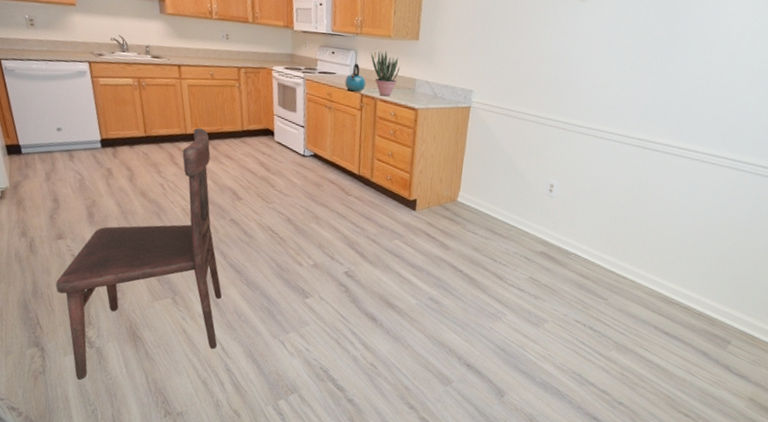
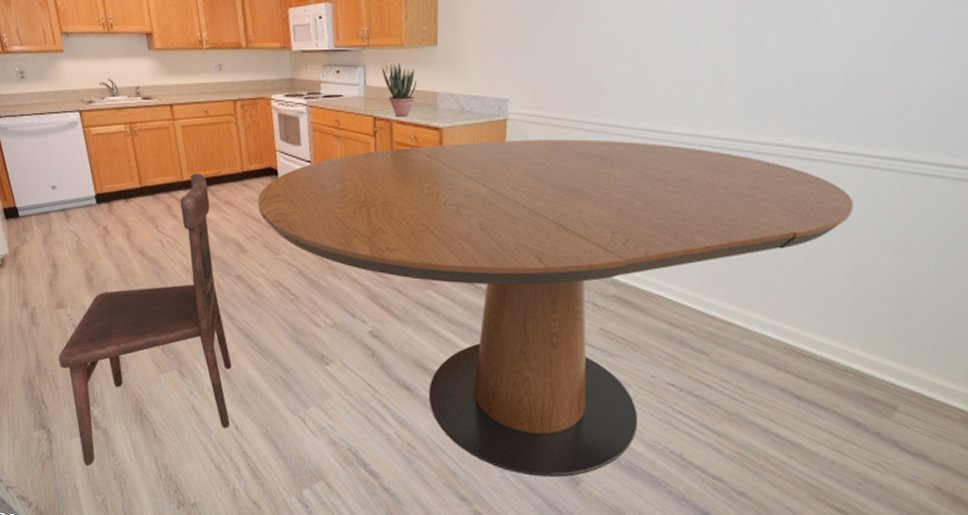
dining table: none [254,122,717,391] -> present [257,139,854,477]
kettle: present [344,63,366,92] -> none [353,81,379,115]

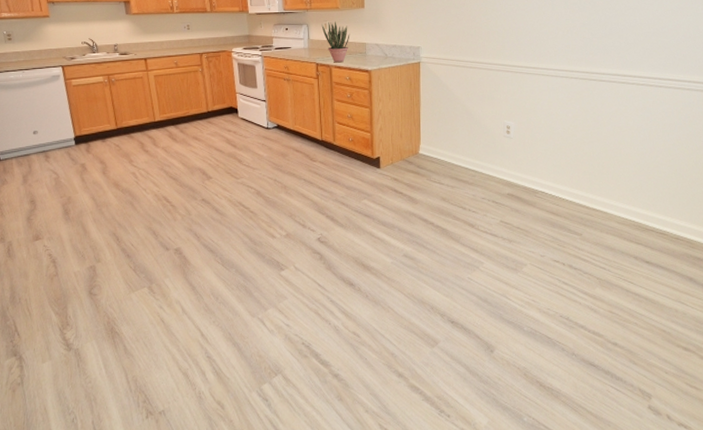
dining chair: present [59,173,231,466] -> none [33,114,198,387]
dining table: present [257,139,854,477] -> none [221,75,669,348]

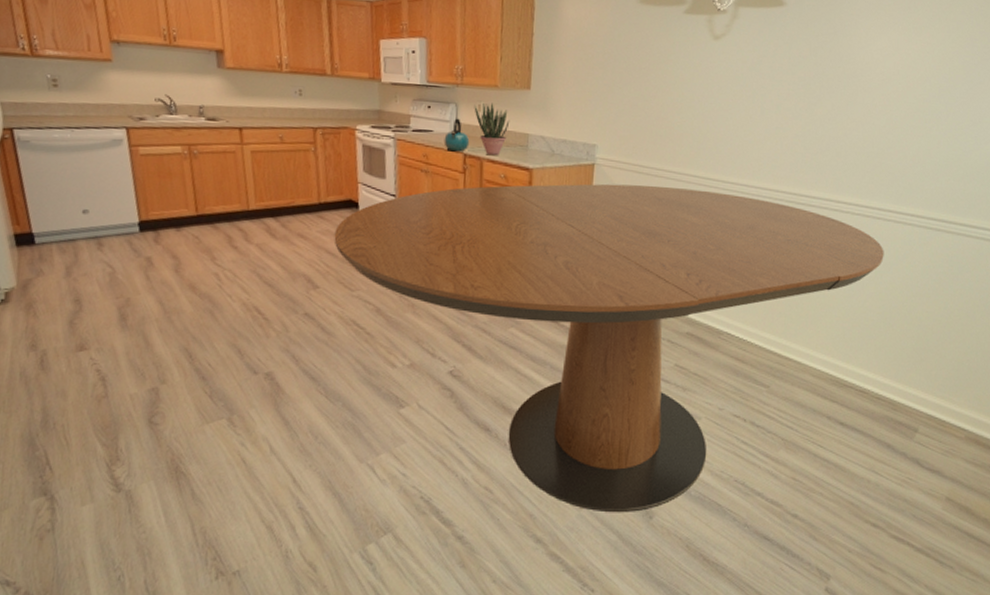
dining table: none [221,75,669,348] -> present [334,183,884,512]
kettle: none [300,36,320,62] -> present [443,118,470,152]

